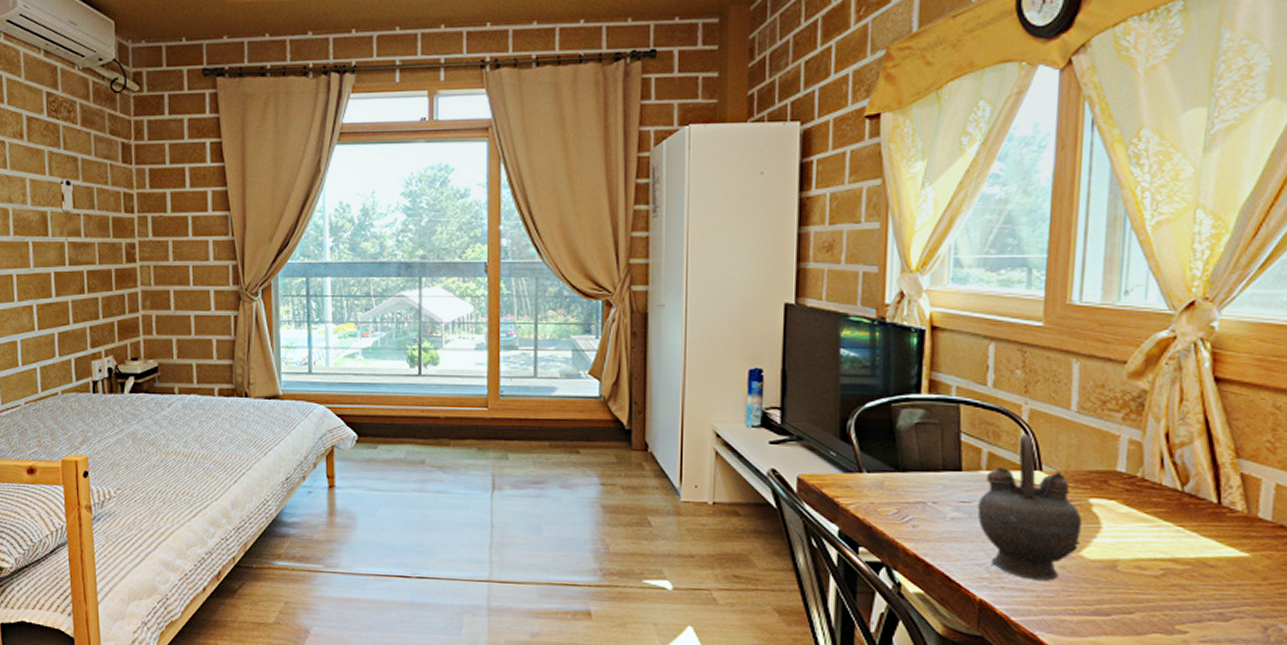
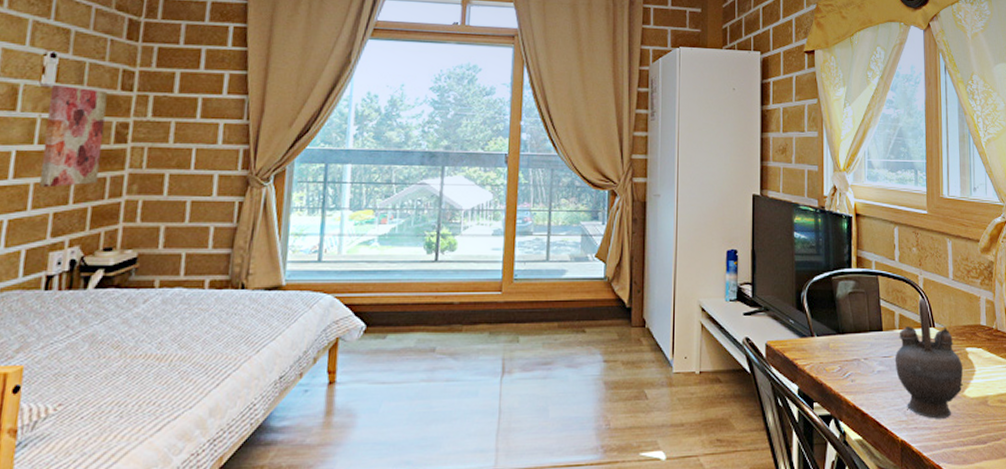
wall art: none [71,211,118,304] -> present [39,85,108,188]

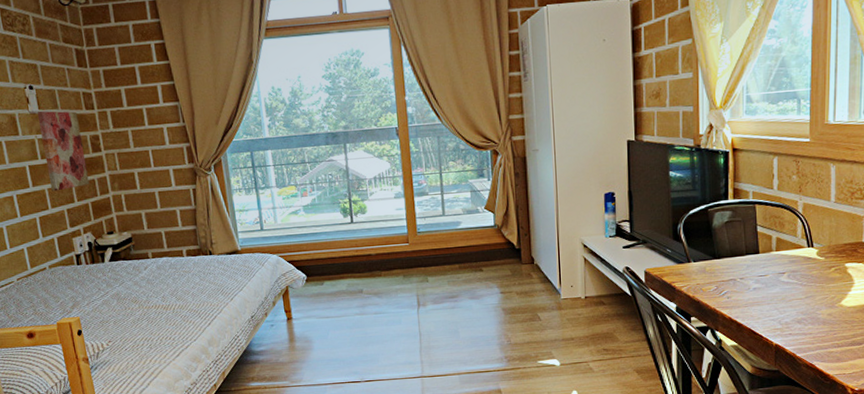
teapot: present [894,298,964,419] -> none [771,221,842,326]

